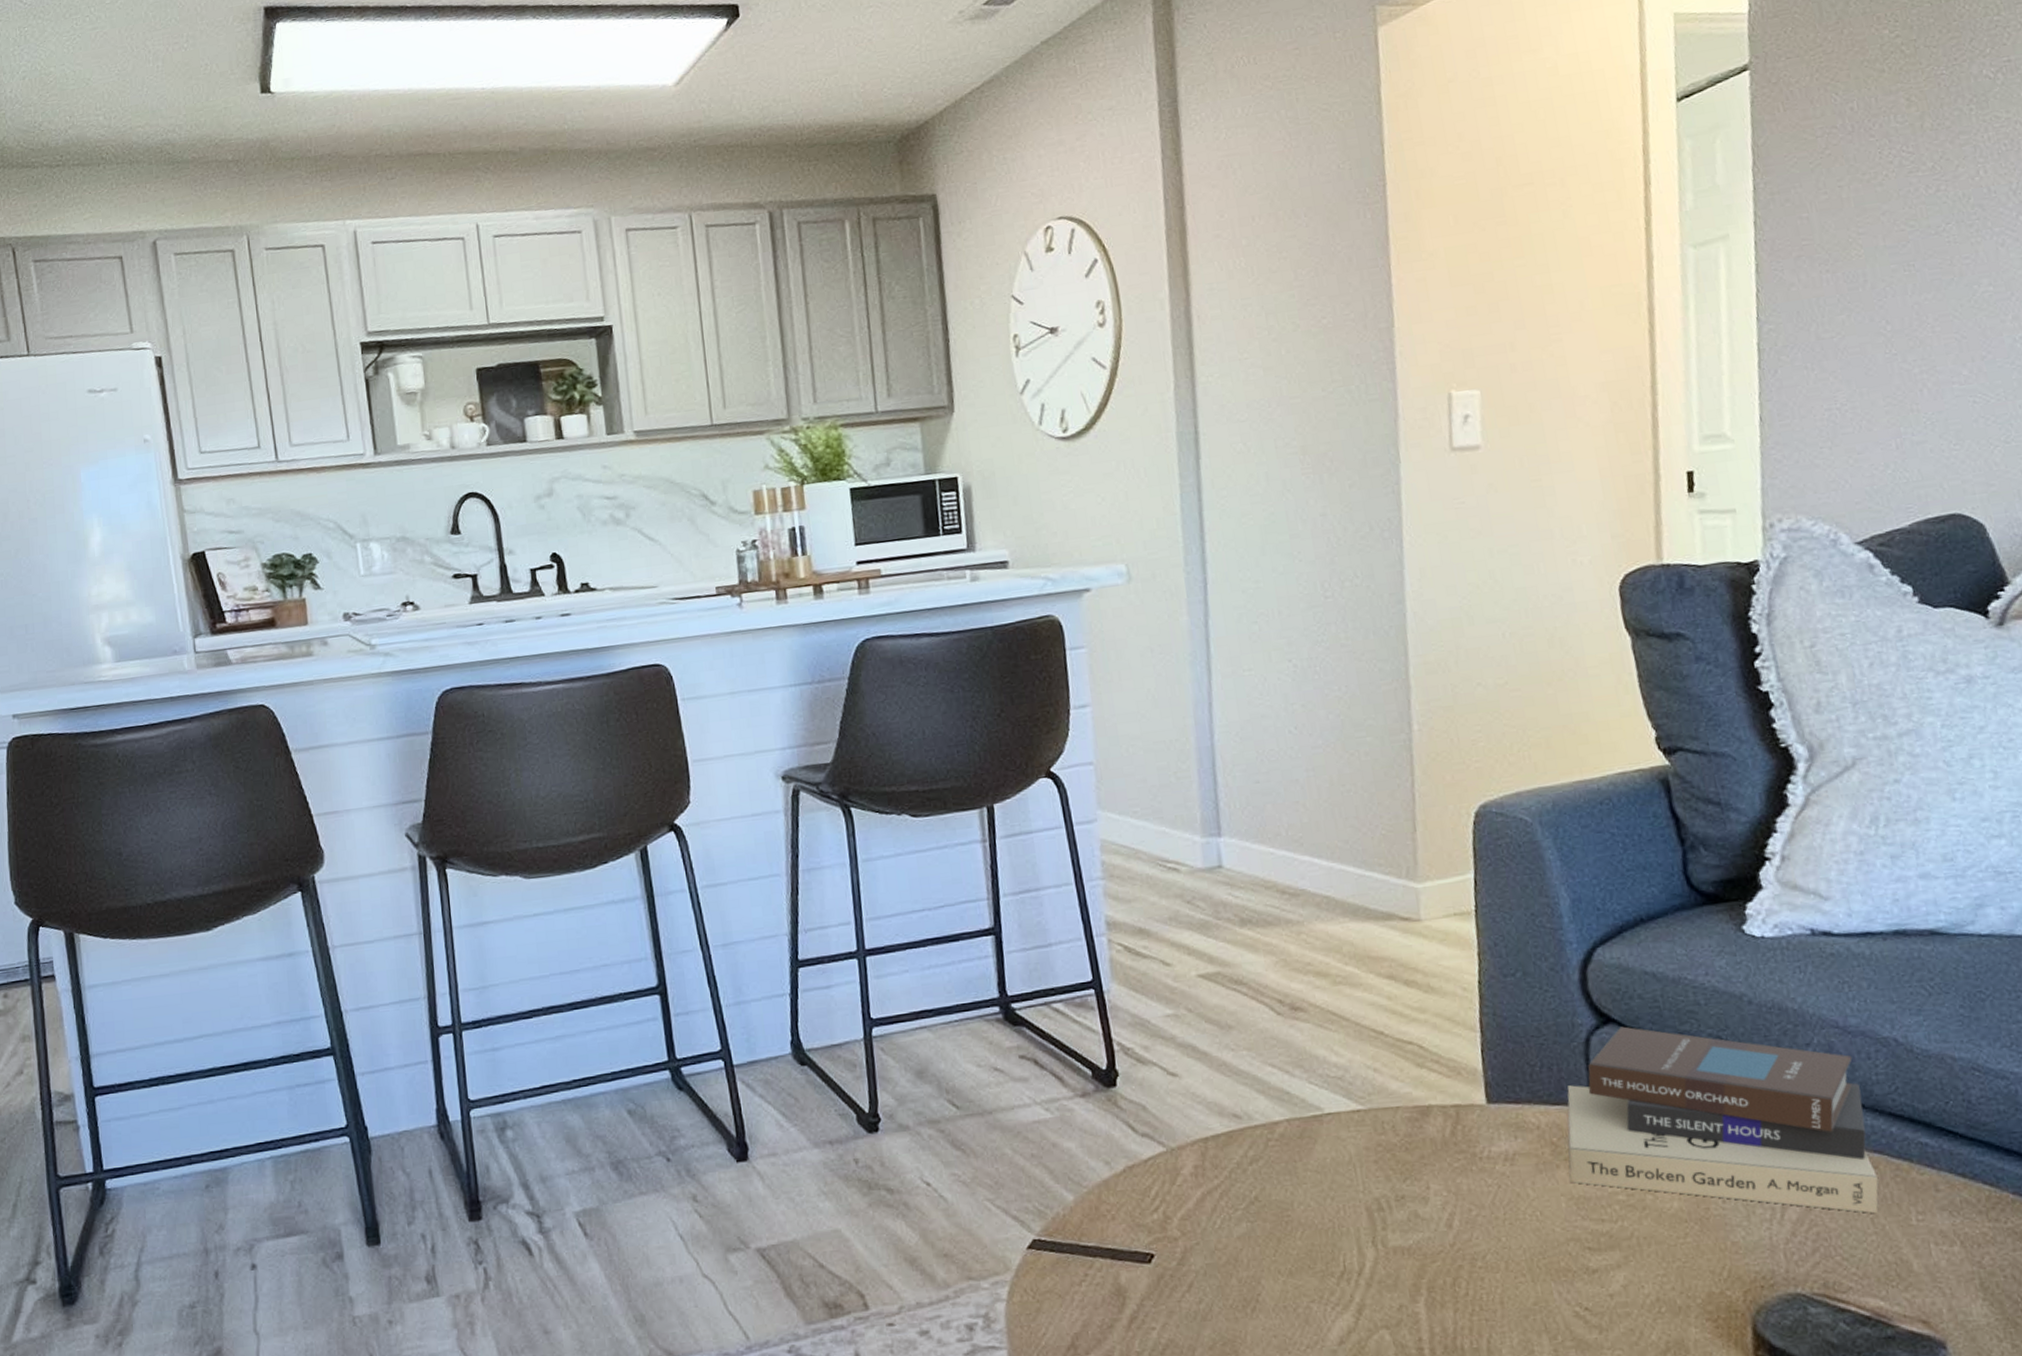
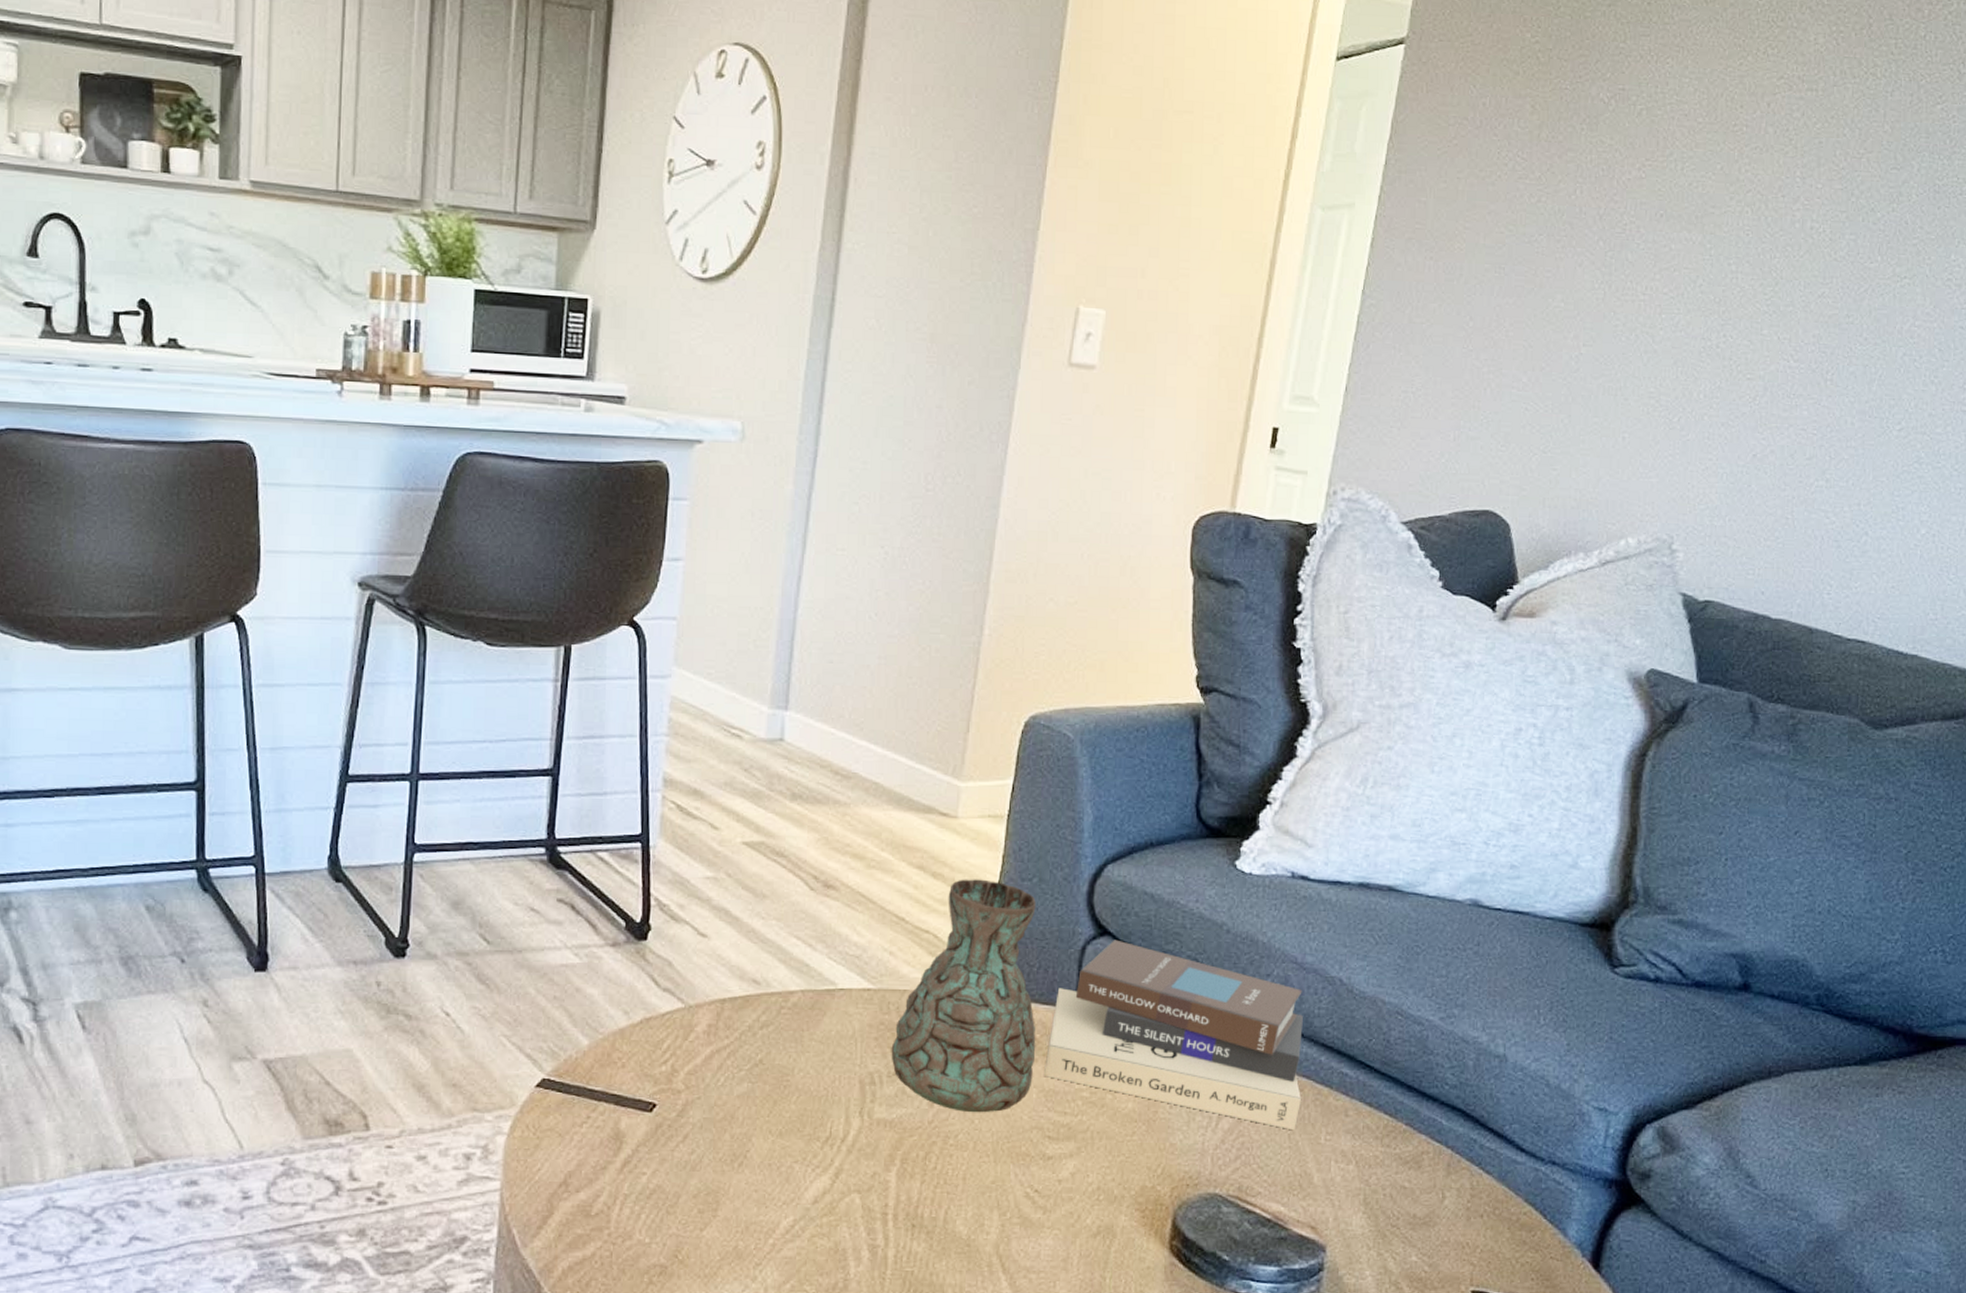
decorative vase: none [1393,980,1558,1231] -> present [891,879,1036,1113]

